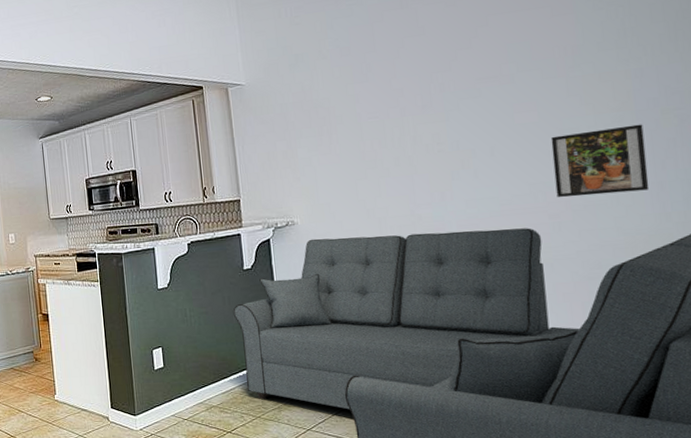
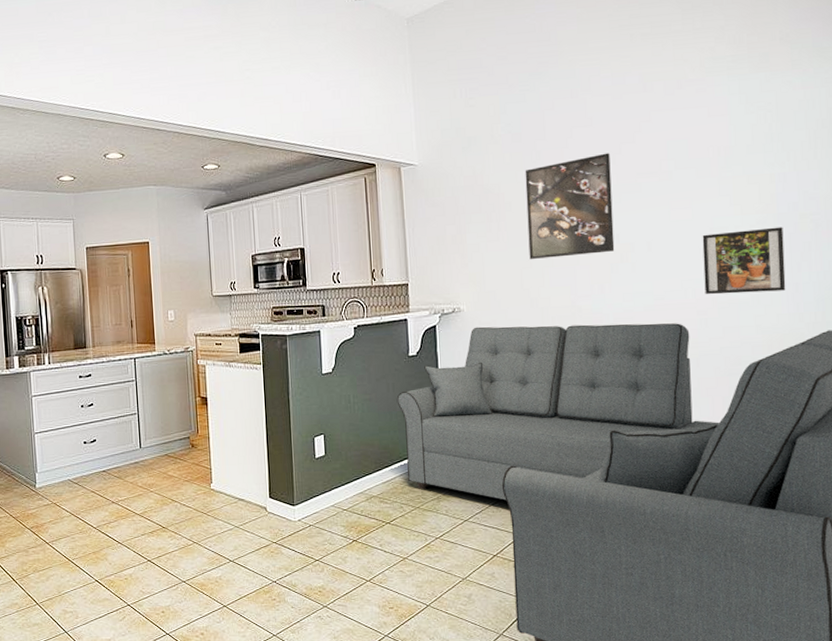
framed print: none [355,60,455,171] -> present [525,153,615,260]

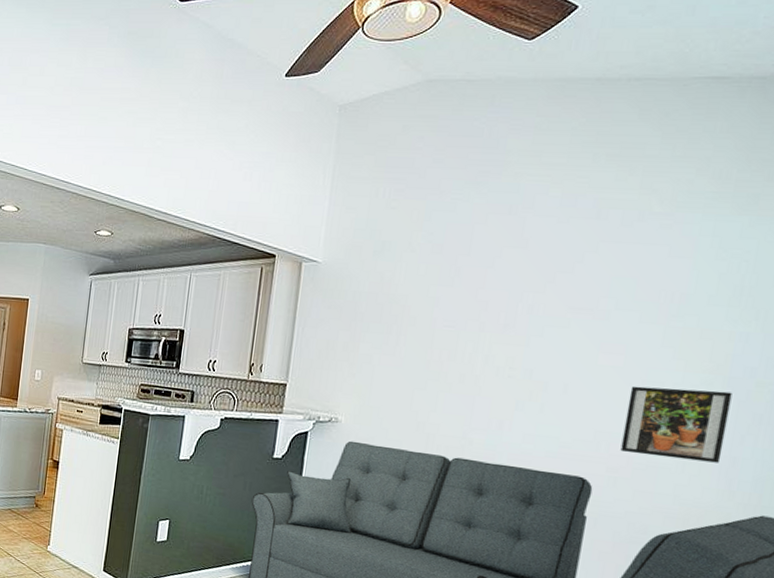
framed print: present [525,153,615,260] -> none [425,280,541,387]

